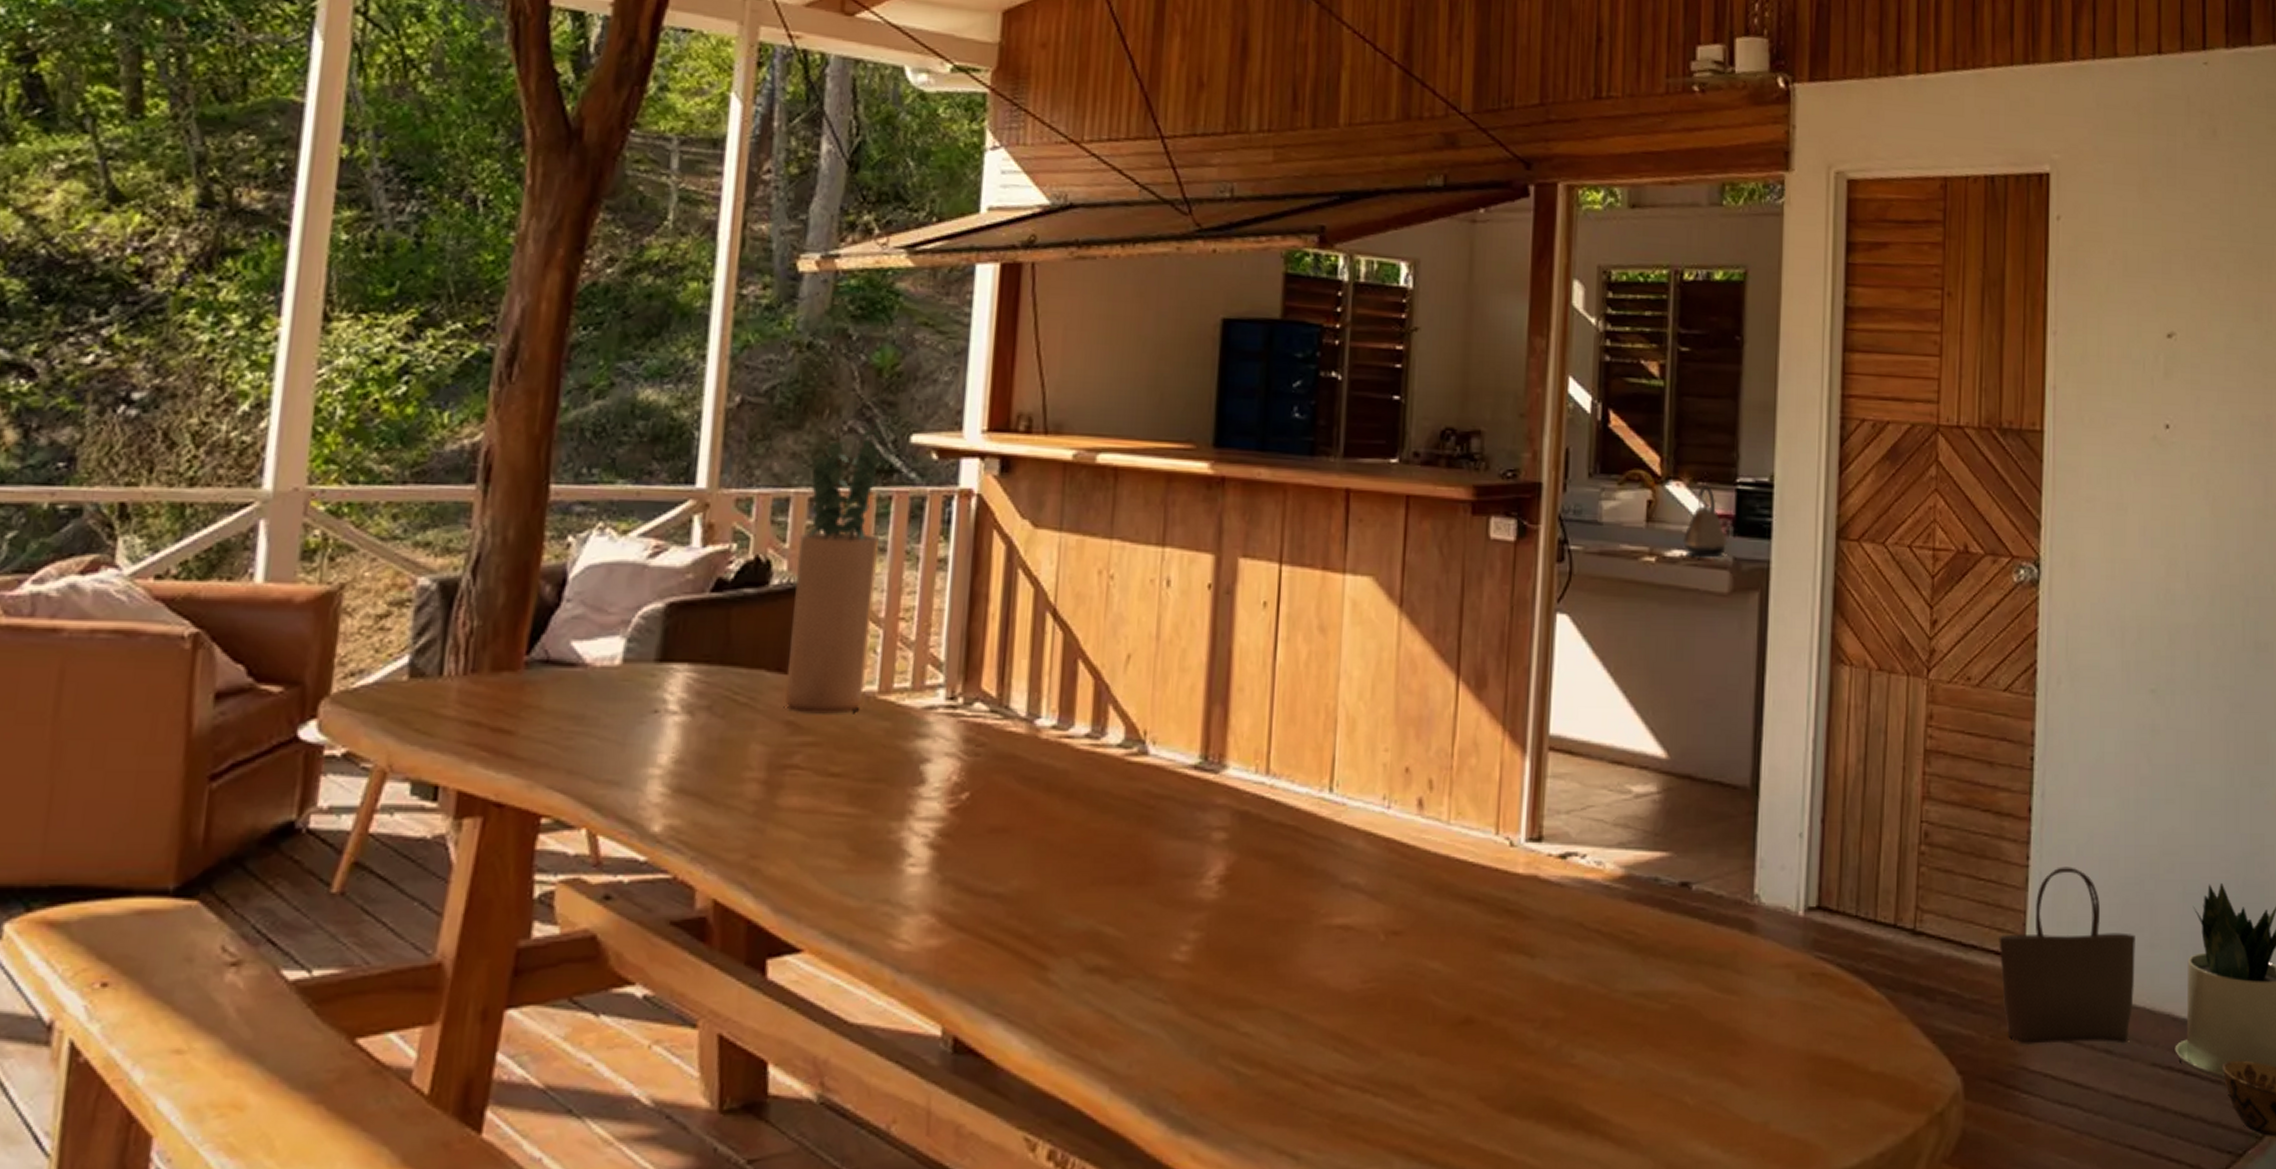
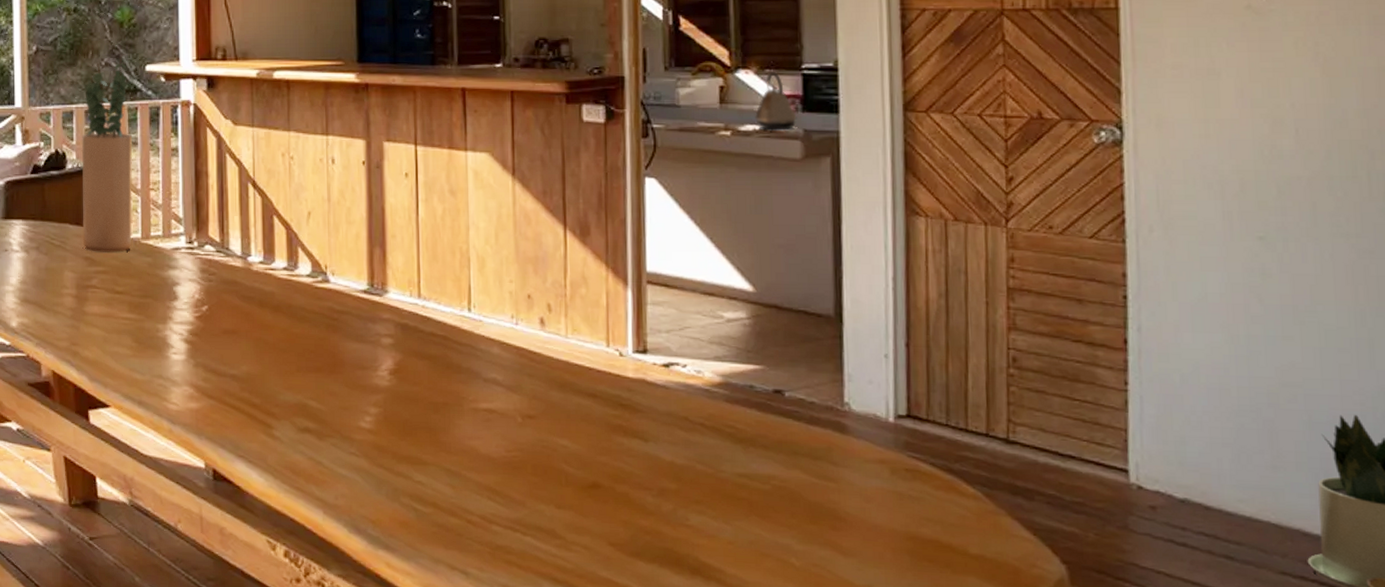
tote bag: present [1999,867,2135,1045] -> none [1098,392,1257,551]

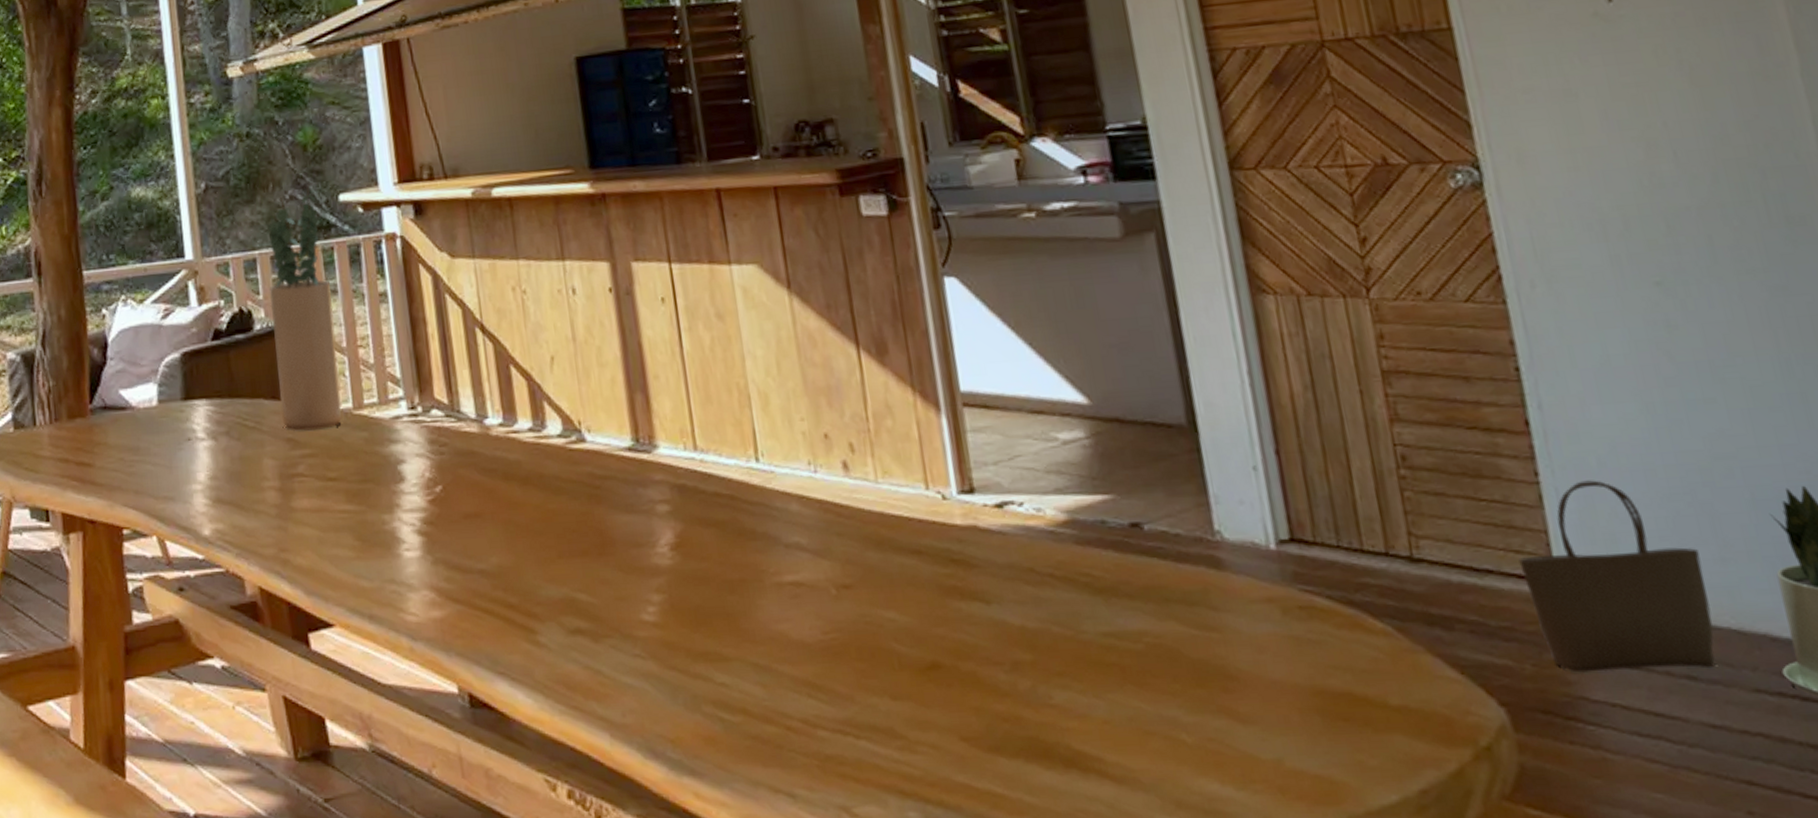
kettle: present [755,72,797,131] -> none [1060,137,1110,207]
tote bag: none [1098,392,1257,551] -> present [1518,480,1715,673]

